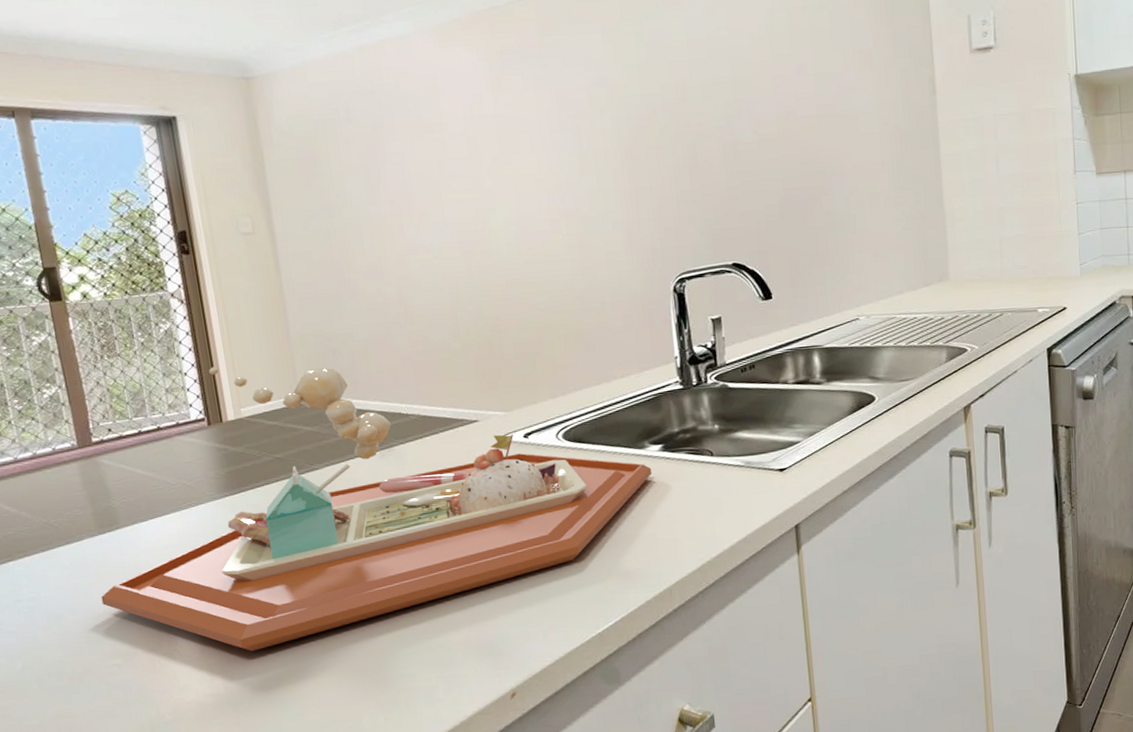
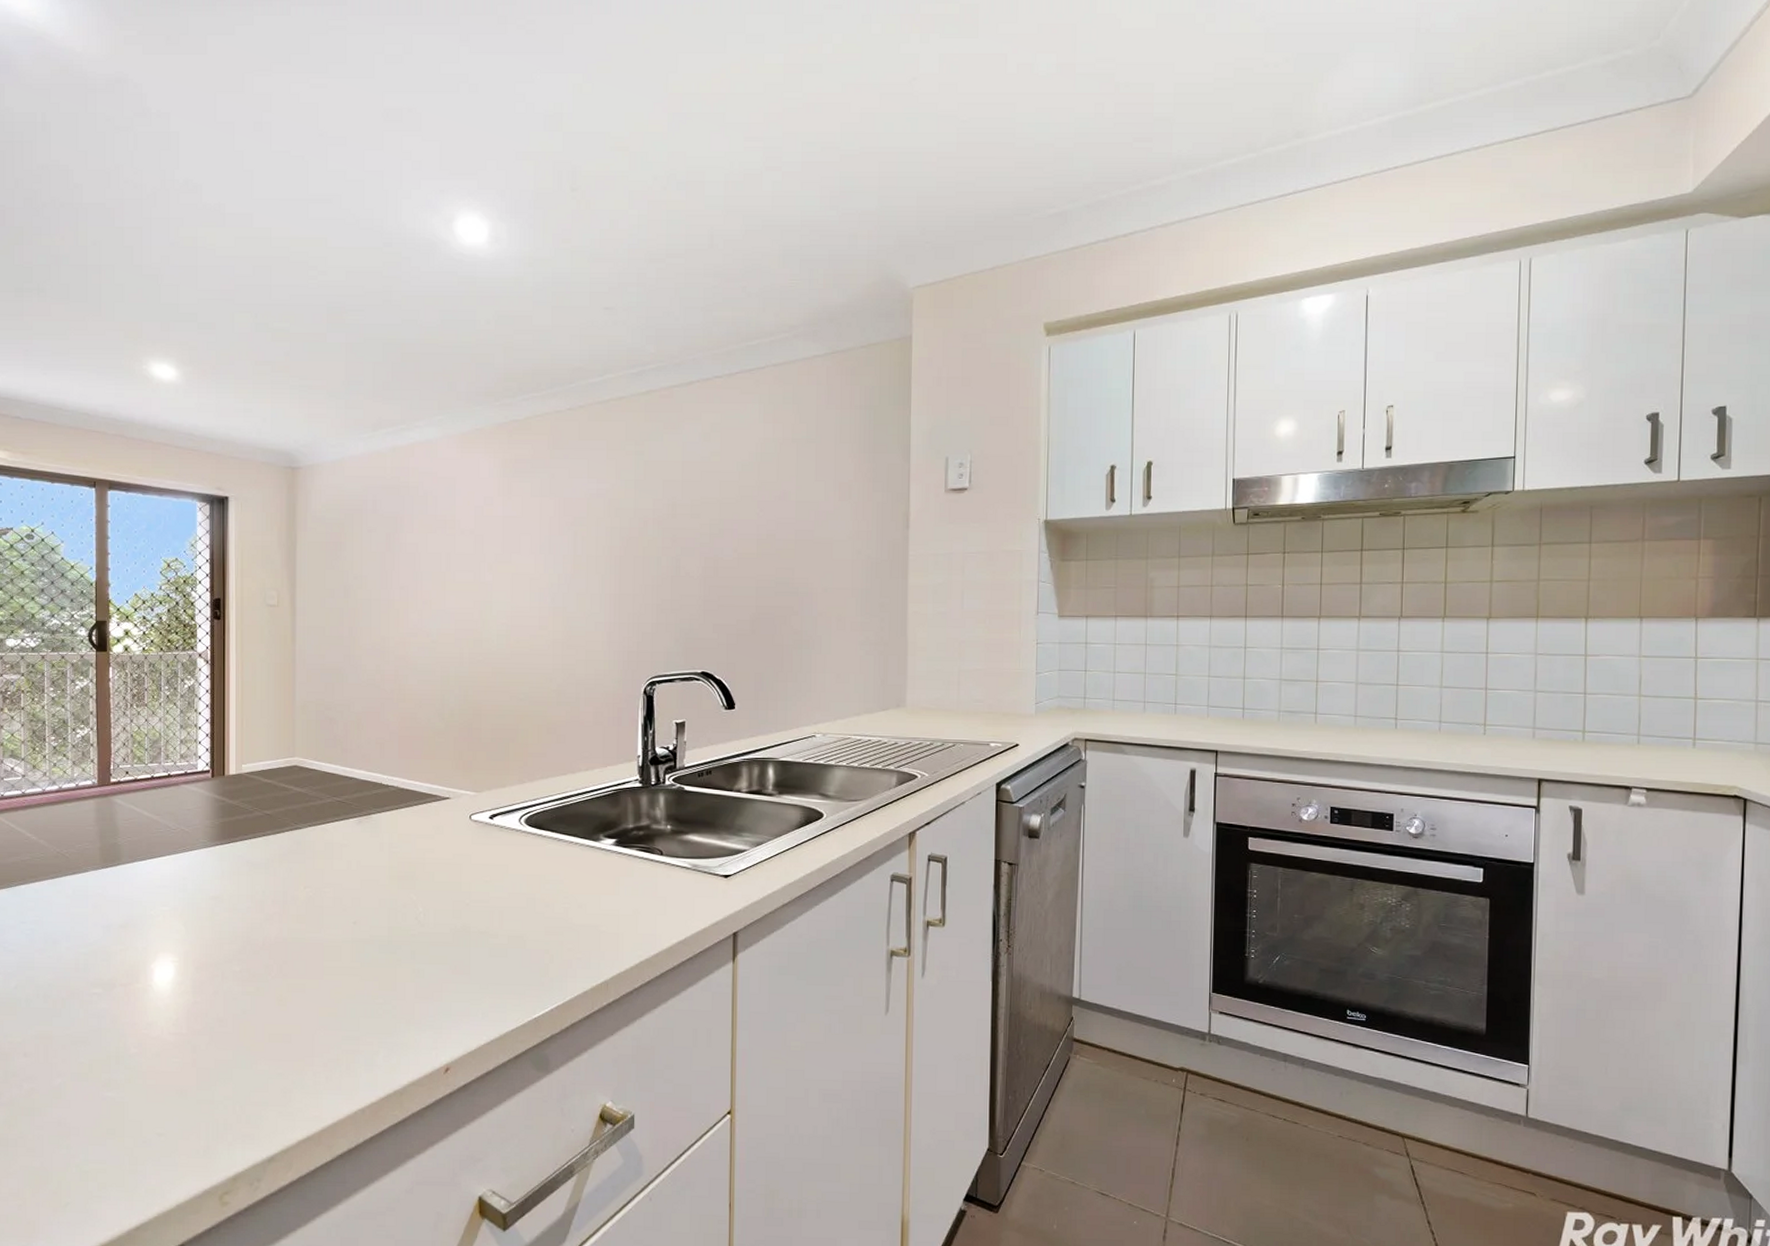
food tray: present [101,366,652,652] -> none [94,723,604,996]

